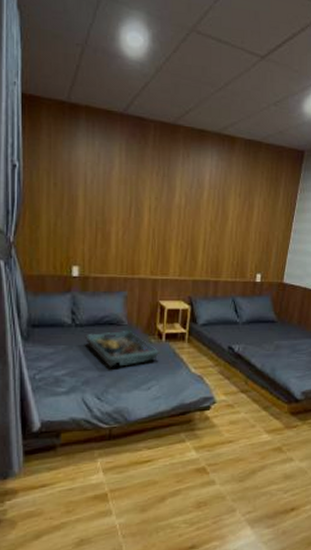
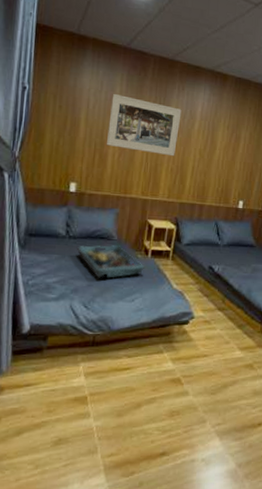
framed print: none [108,166,188,231] -> present [106,94,182,157]

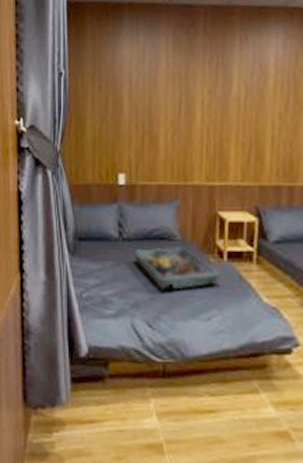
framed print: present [106,94,182,157] -> none [155,61,248,127]

